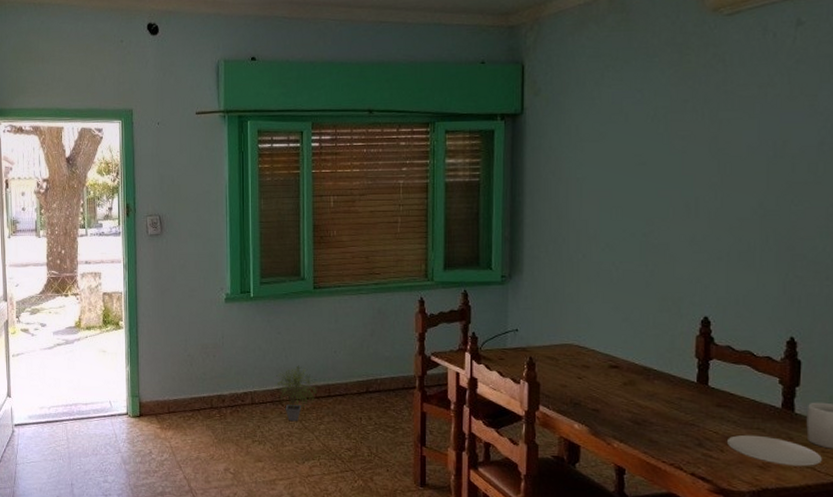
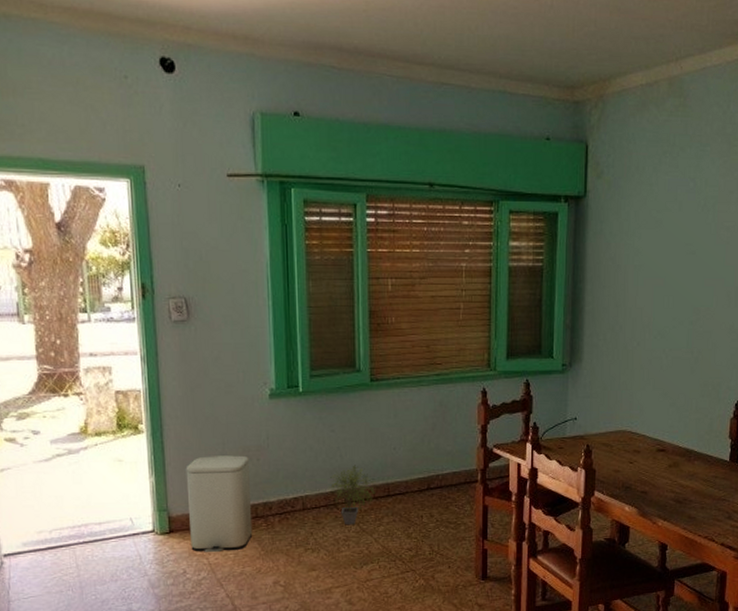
pedal bin: none [155,351,208,438] -> present [185,455,253,553]

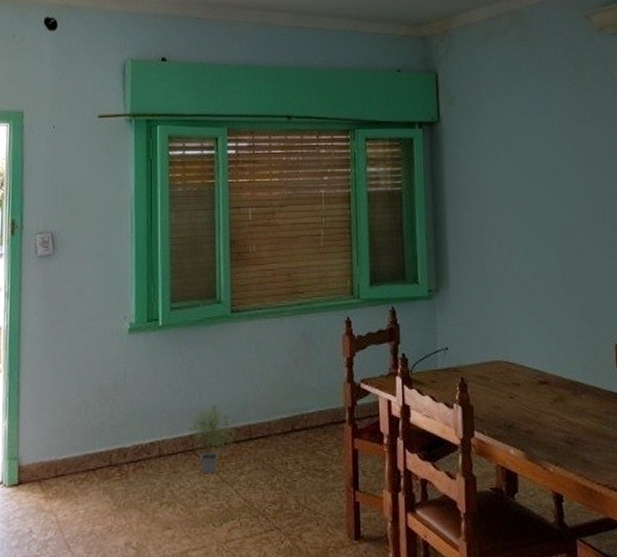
pedal bin: present [185,455,253,553] -> none [39,395,106,509]

